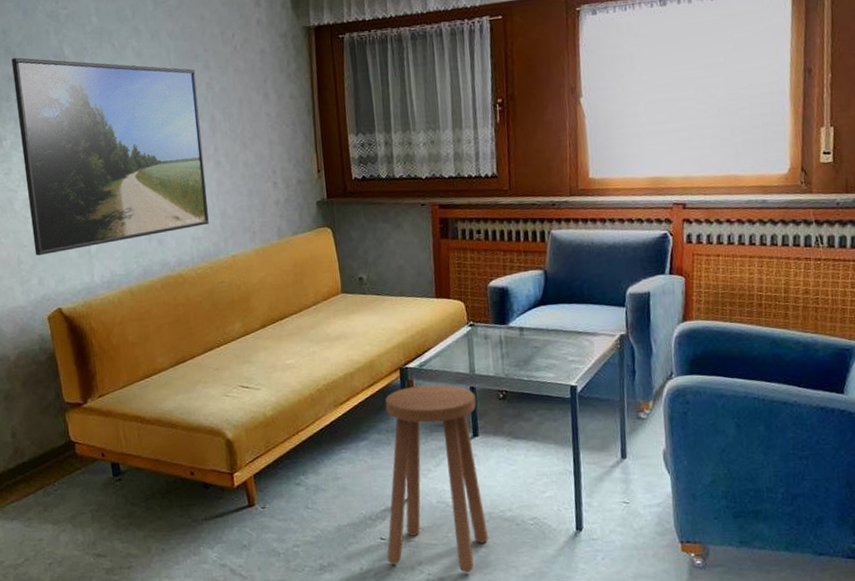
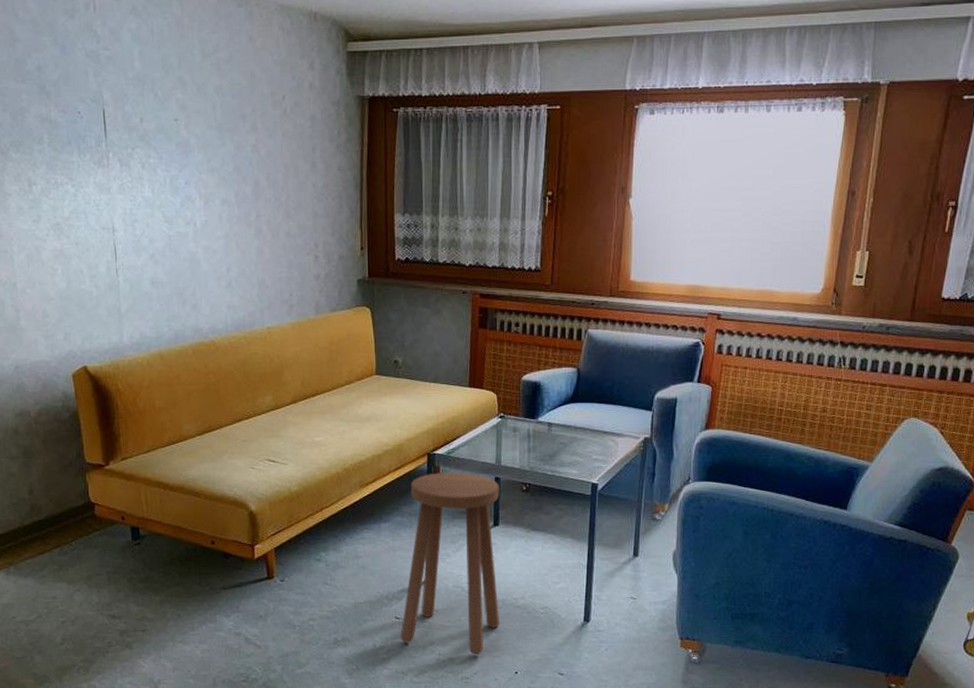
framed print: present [11,57,209,255] -> none [46,97,246,310]

